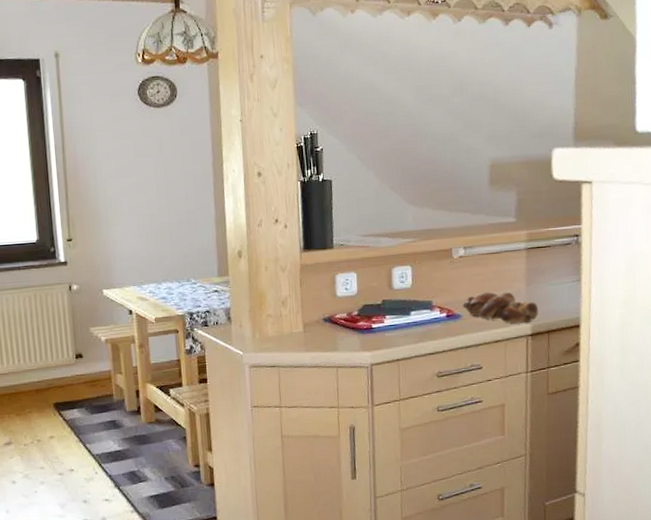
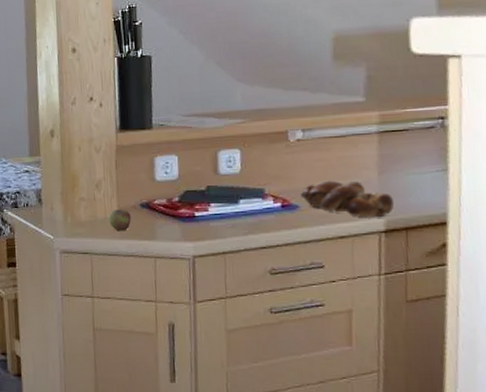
apple: none [295,324,315,345] -> present [109,209,131,231]

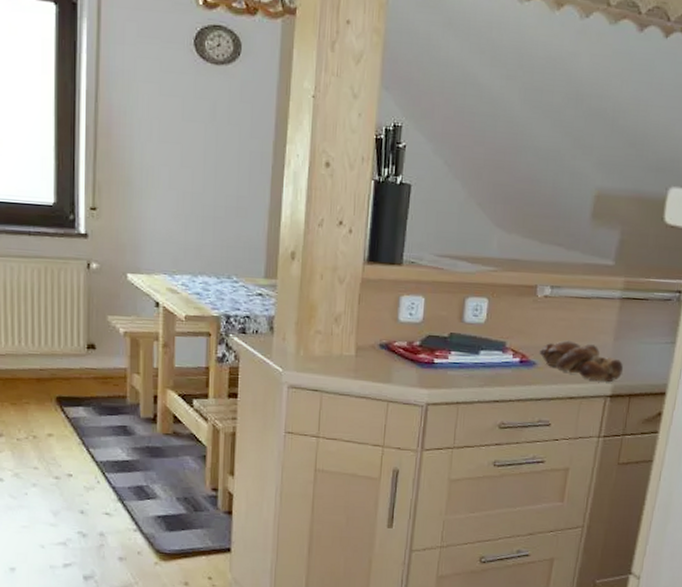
apple: present [109,209,131,231] -> none [345,346,368,371]

